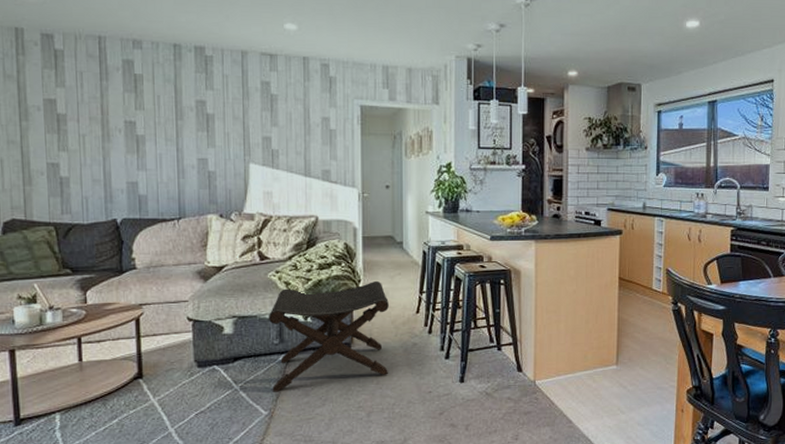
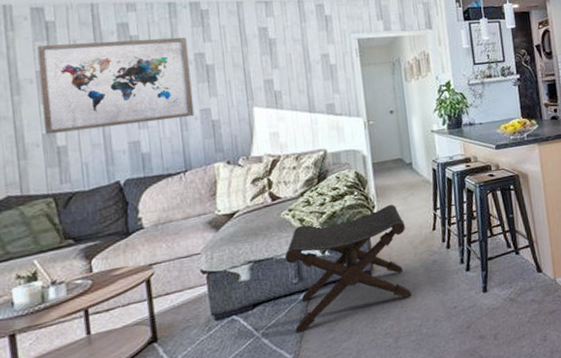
wall art: none [46,73,192,165] -> present [37,37,194,134]

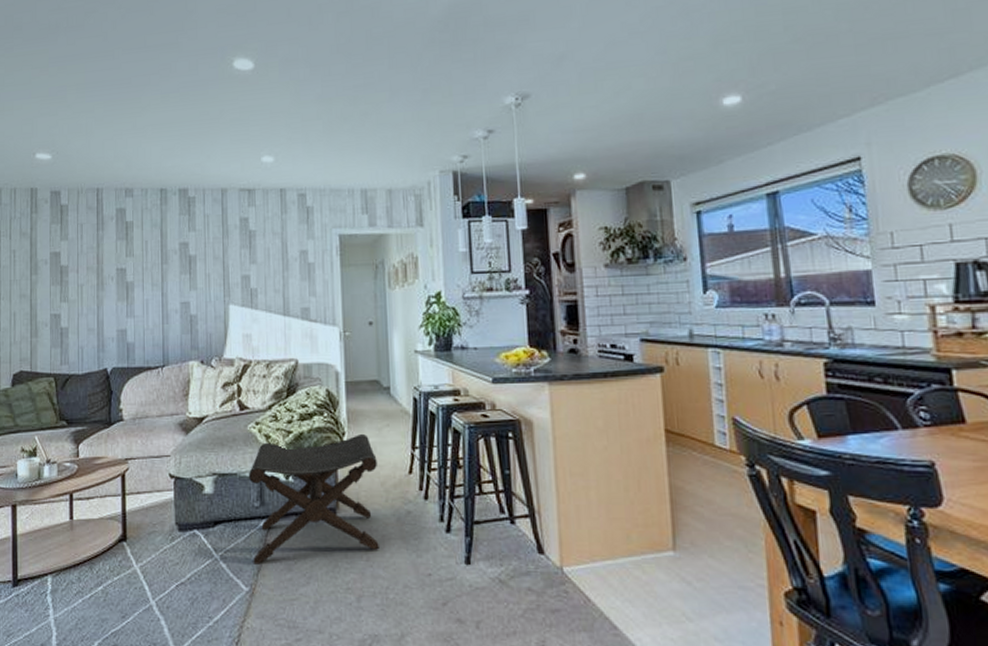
wall art: present [37,37,194,134] -> none [52,225,175,315]

